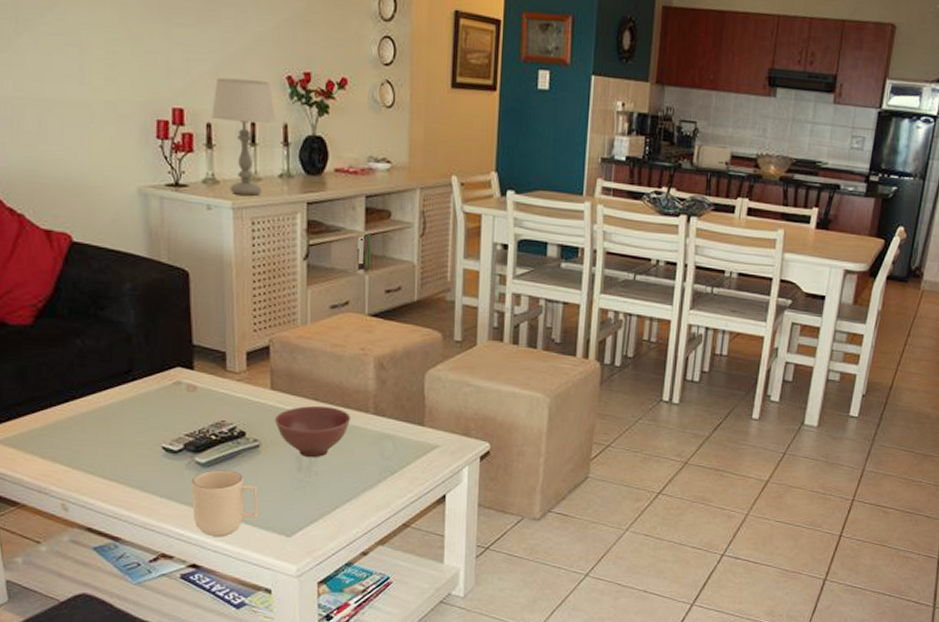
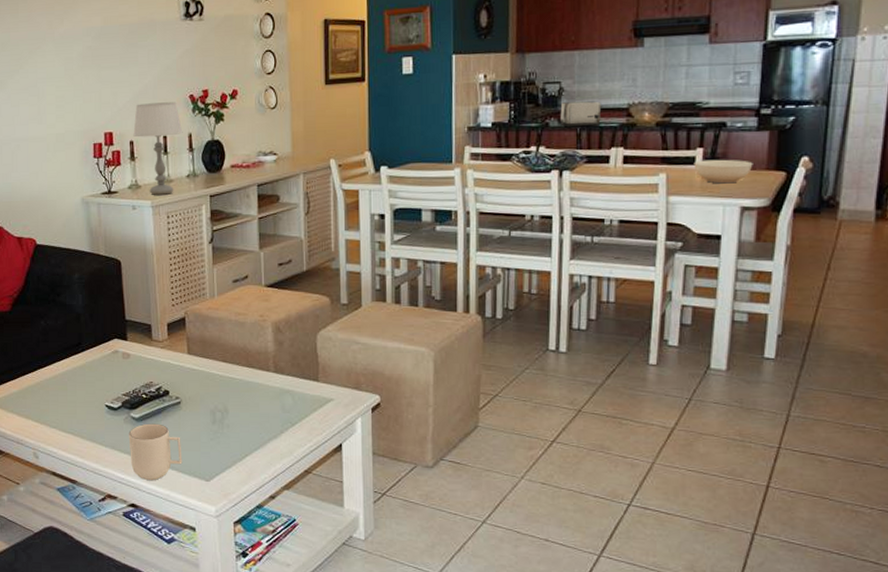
bowl: present [274,405,352,458] -> none [191,366,255,412]
books: present [330,233,372,272] -> none [231,216,266,250]
bowl: none [808,220,859,246] -> present [694,159,753,184]

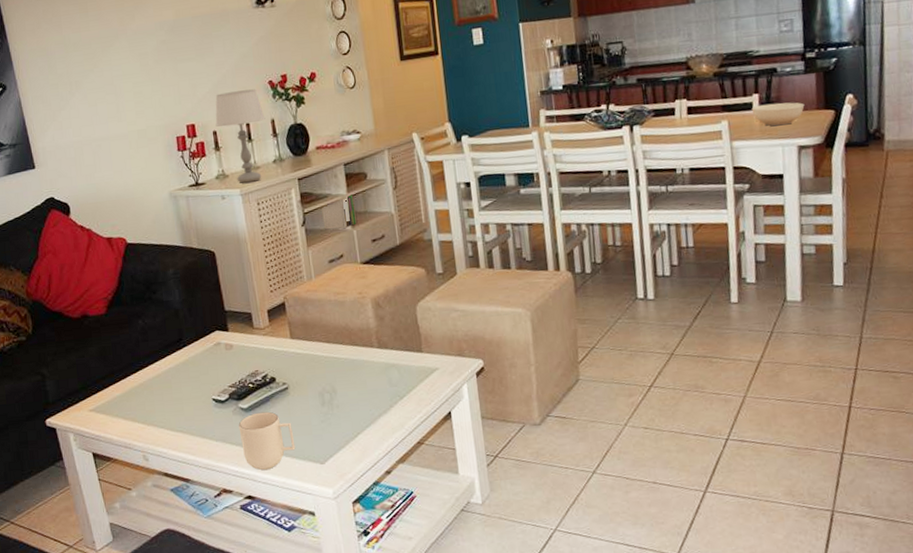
books: none [231,216,266,250] -> present [321,195,358,230]
toaster: present [560,101,603,128] -> none [624,57,664,85]

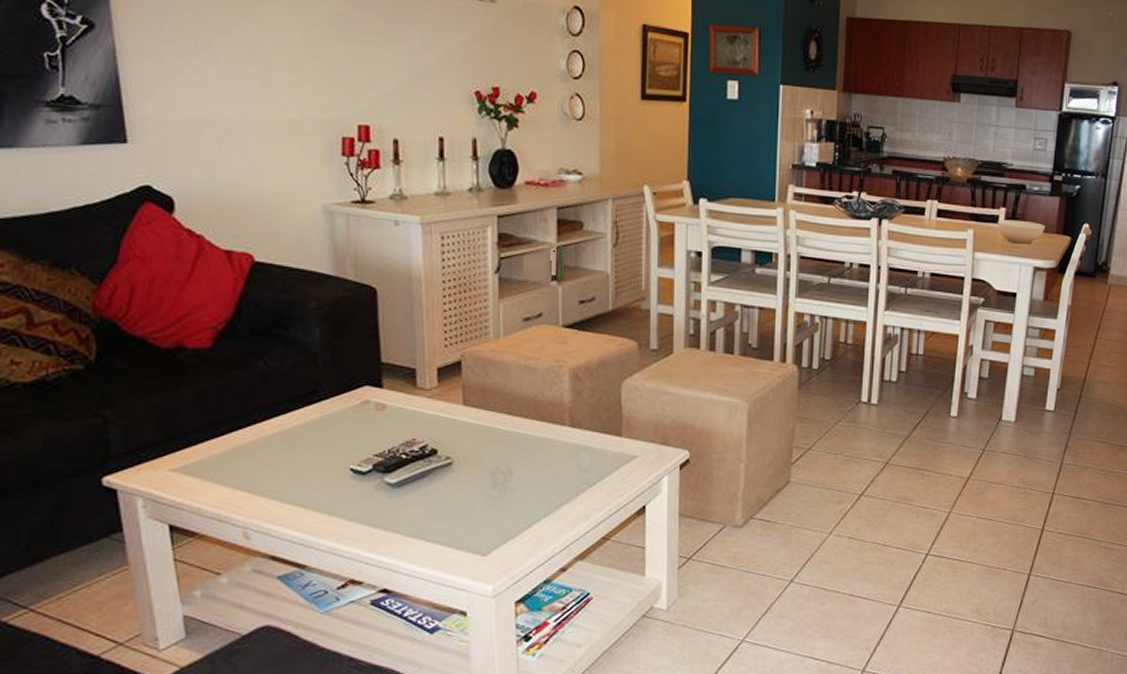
table lamp: present [215,89,266,183] -> none [398,94,465,210]
mug: present [238,411,296,471] -> none [381,489,453,560]

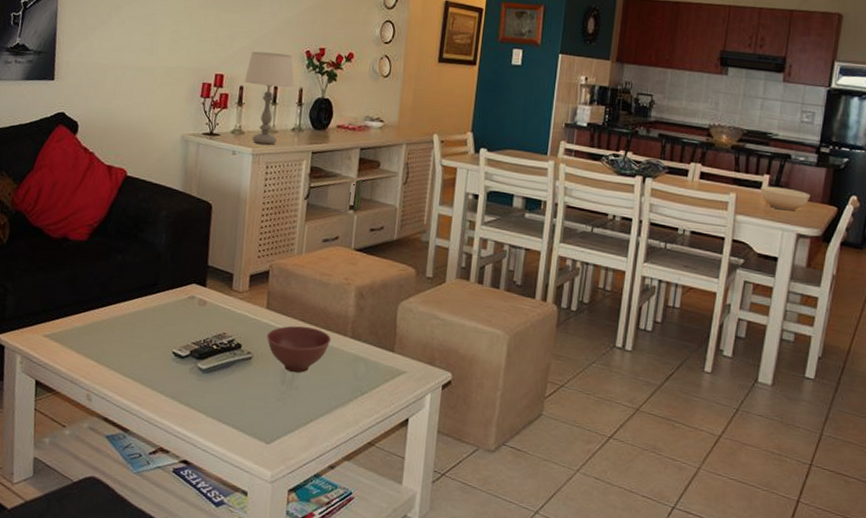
table lamp: none [398,94,465,210] -> present [244,51,295,145]
bowl: none [467,419,547,474] -> present [266,325,332,373]

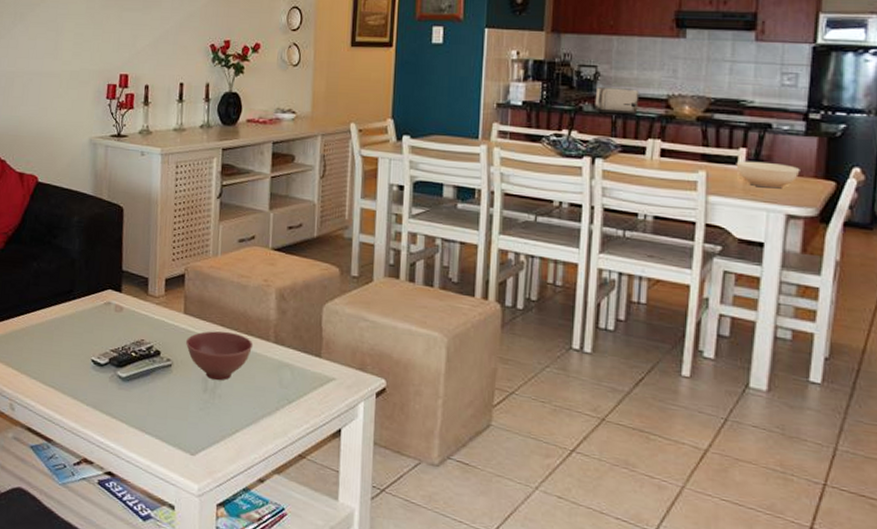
table lamp: present [244,51,295,145] -> none [149,48,201,144]
books: present [326,180,362,212] -> none [240,175,277,210]
toaster: none [648,114,688,141] -> present [595,87,641,115]

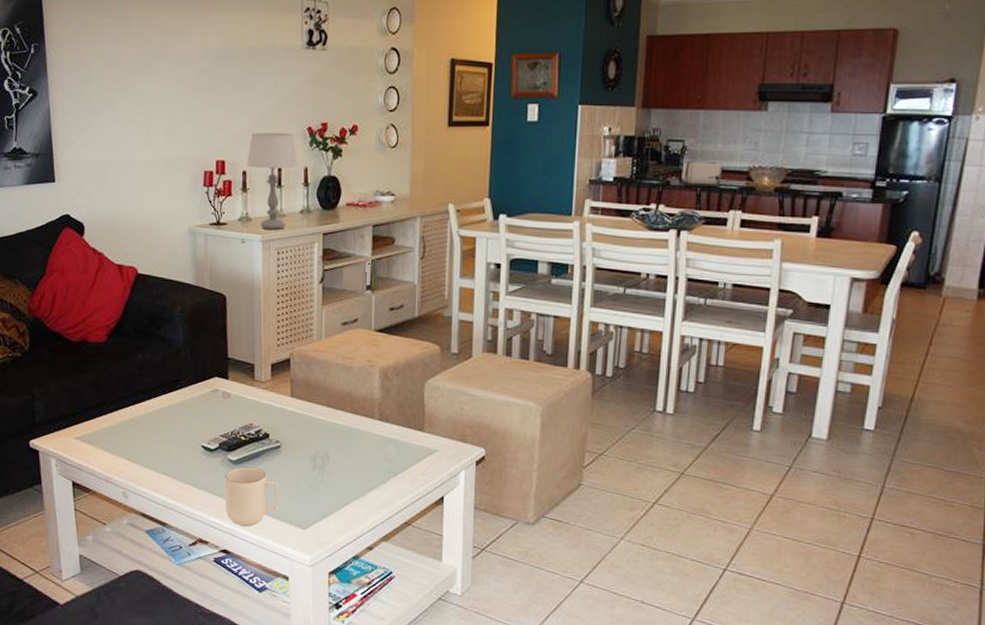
mug: none [112,384,168,449] -> present [224,466,279,527]
table lamp: none [149,48,201,144] -> present [246,133,299,230]
bowl: present [185,331,254,381] -> none [293,411,359,459]
books: none [240,175,277,210] -> present [342,258,378,293]
bowl: present [736,160,800,189] -> none [808,228,866,254]

